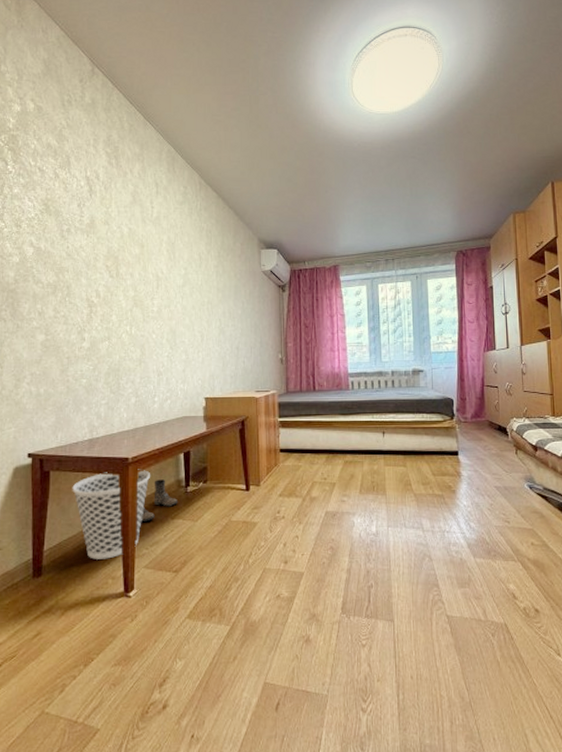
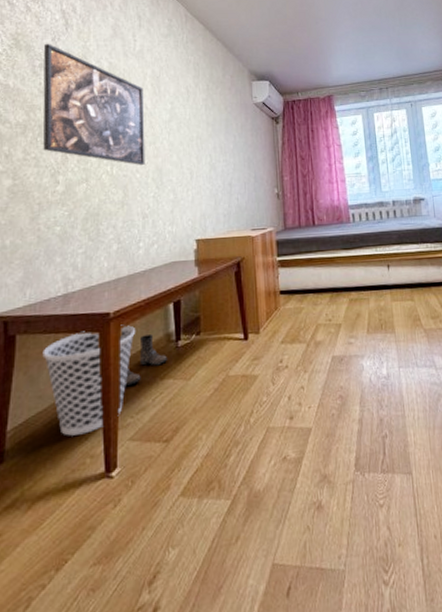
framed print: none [70,209,161,328] -> present [43,43,145,166]

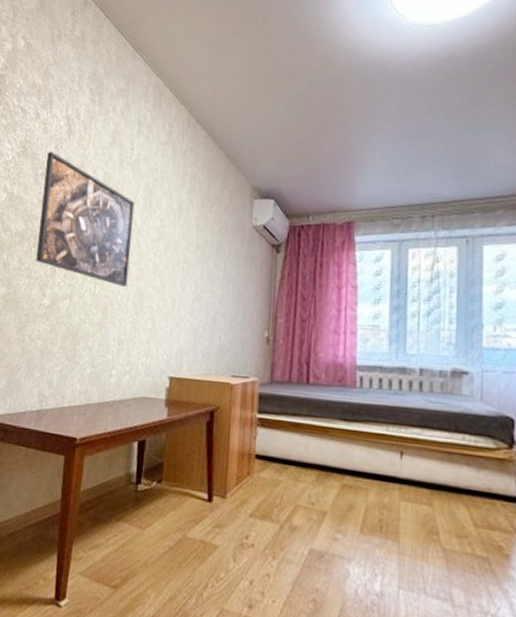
wastebasket: present [42,324,135,436] -> none [14,451,98,555]
boots: present [125,334,168,386] -> none [82,469,126,519]

